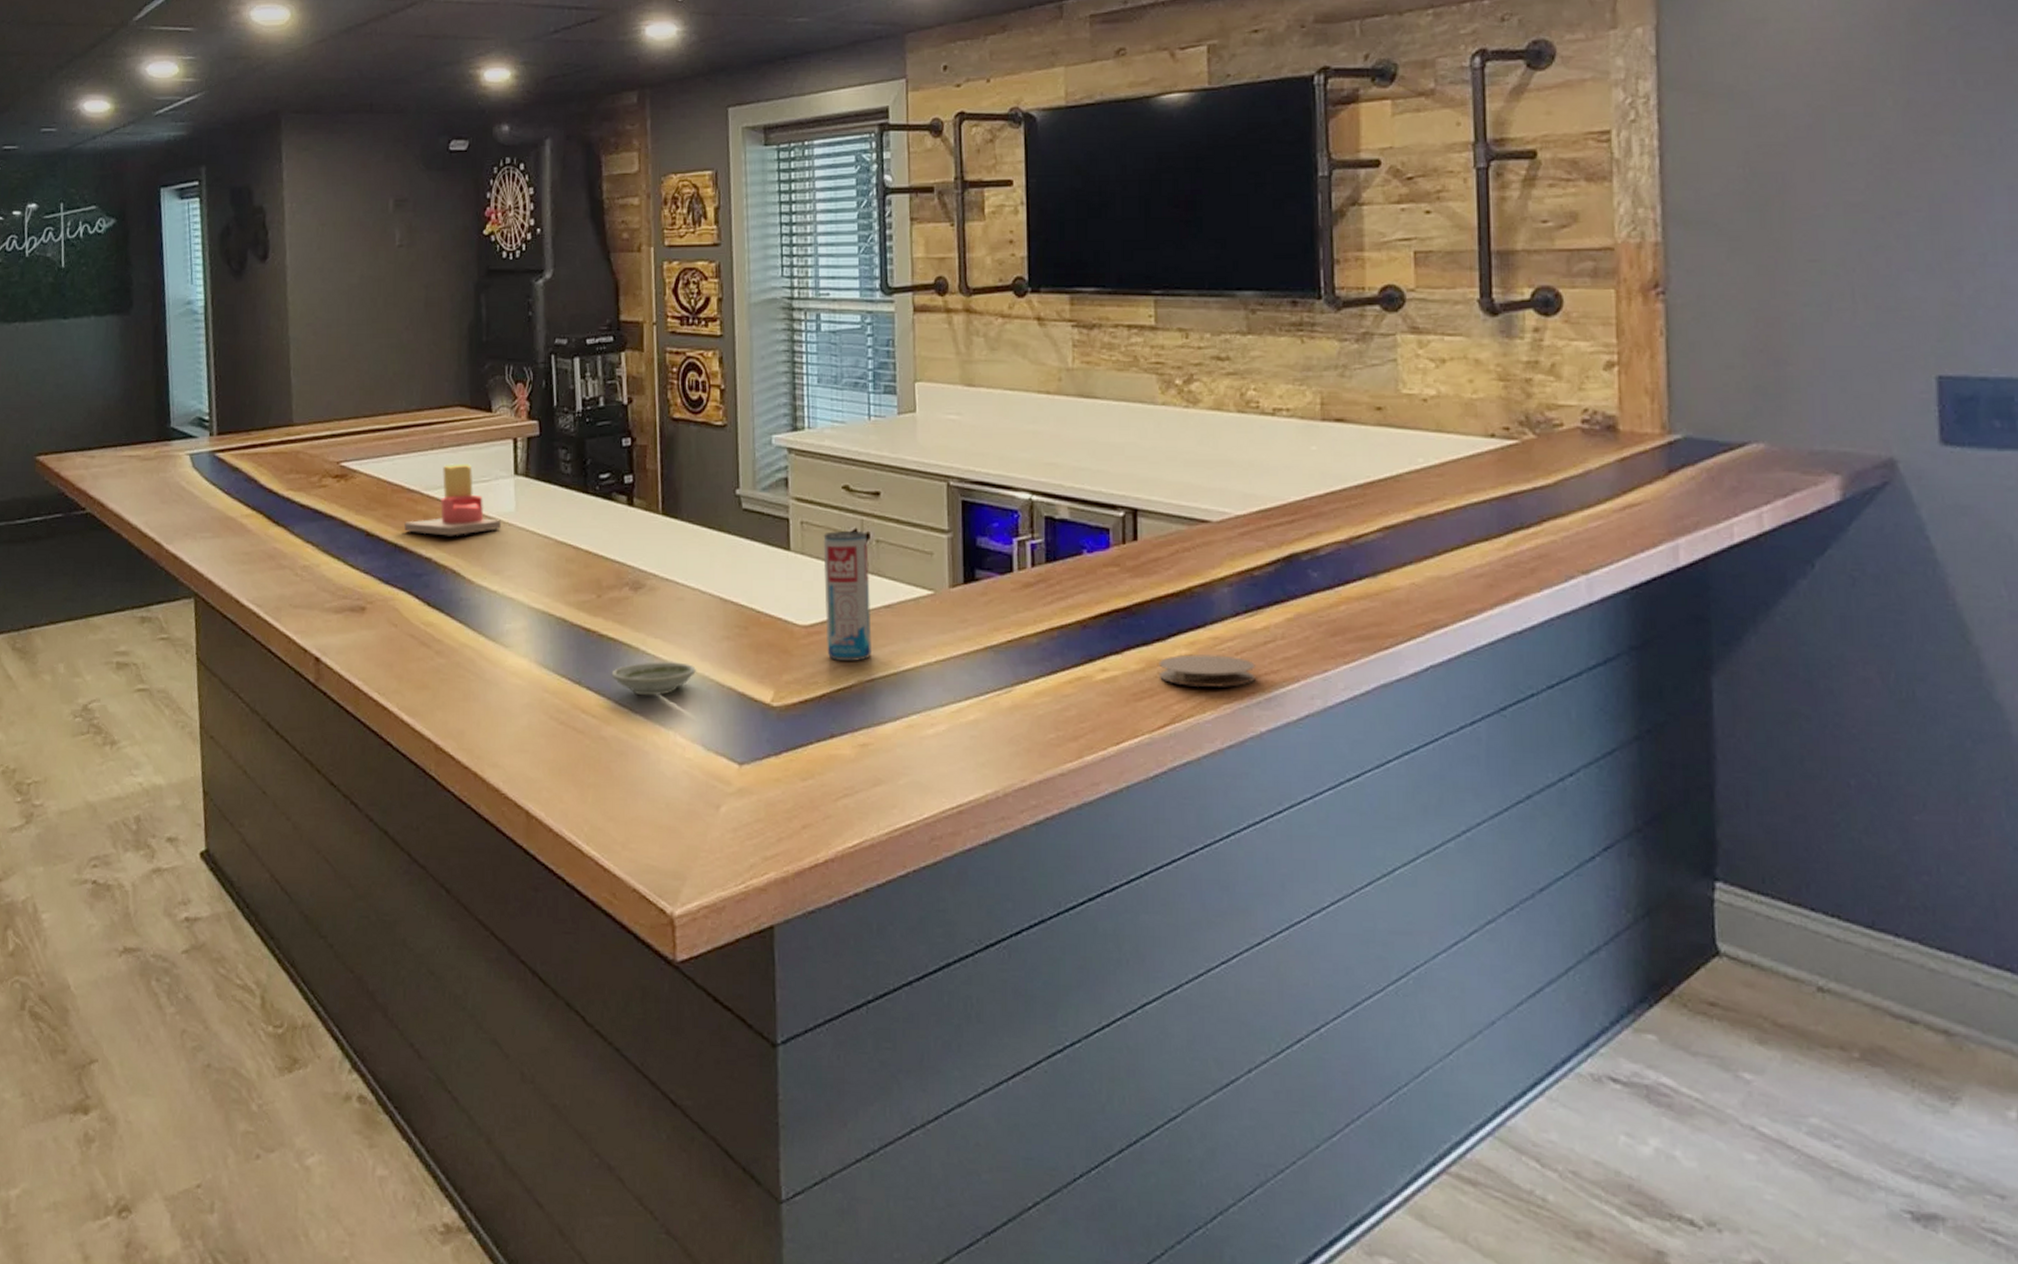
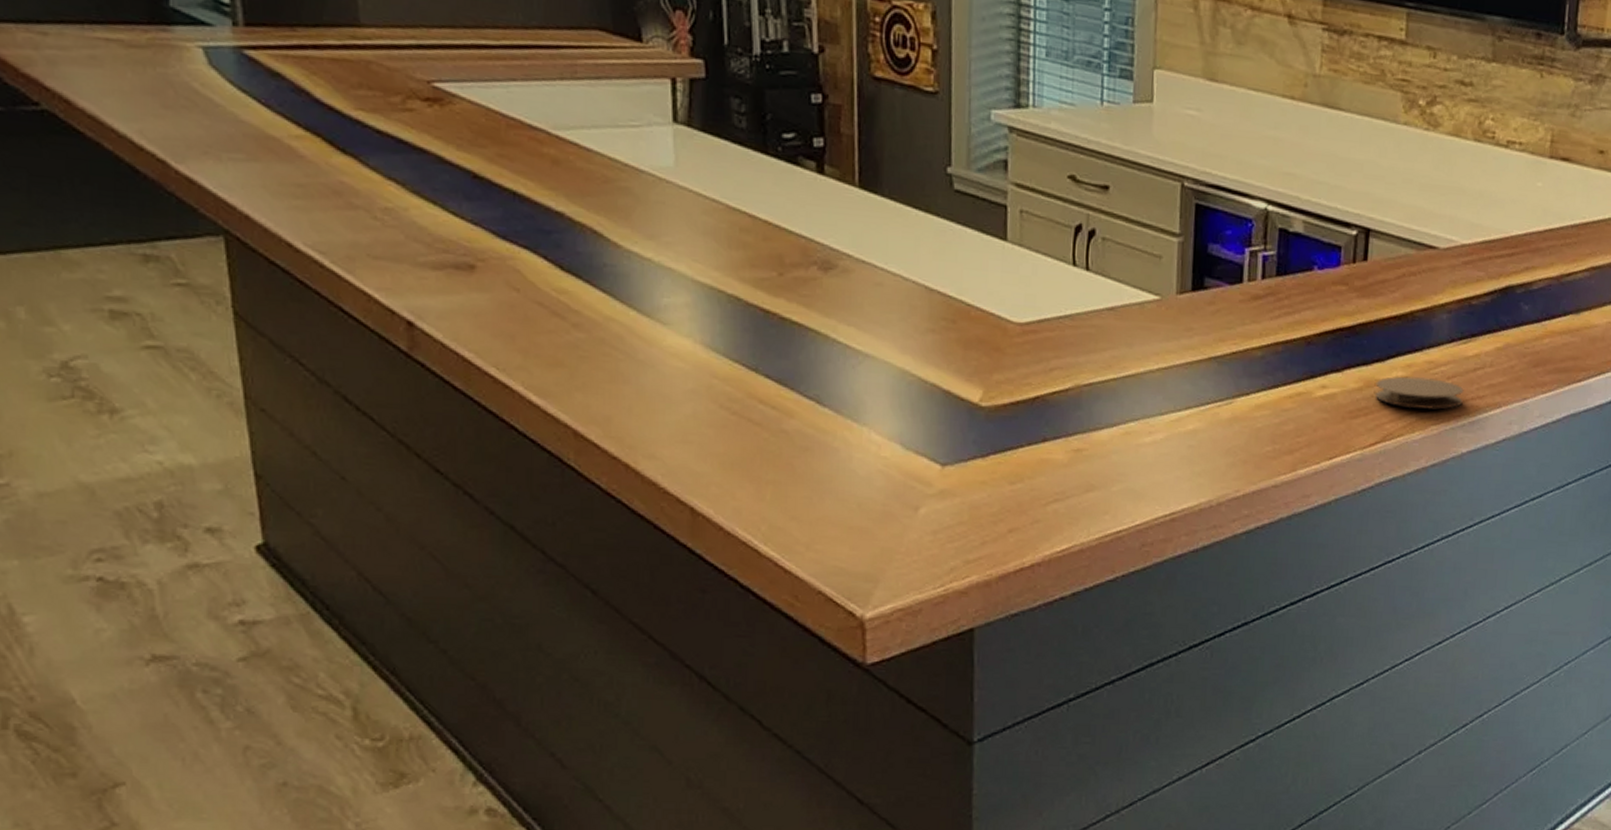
candle: present [404,464,501,536] -> none [526,99,656,189]
saucer: present [611,661,696,696] -> none [795,351,895,389]
beverage can: present [823,530,873,661] -> none [1042,224,1093,364]

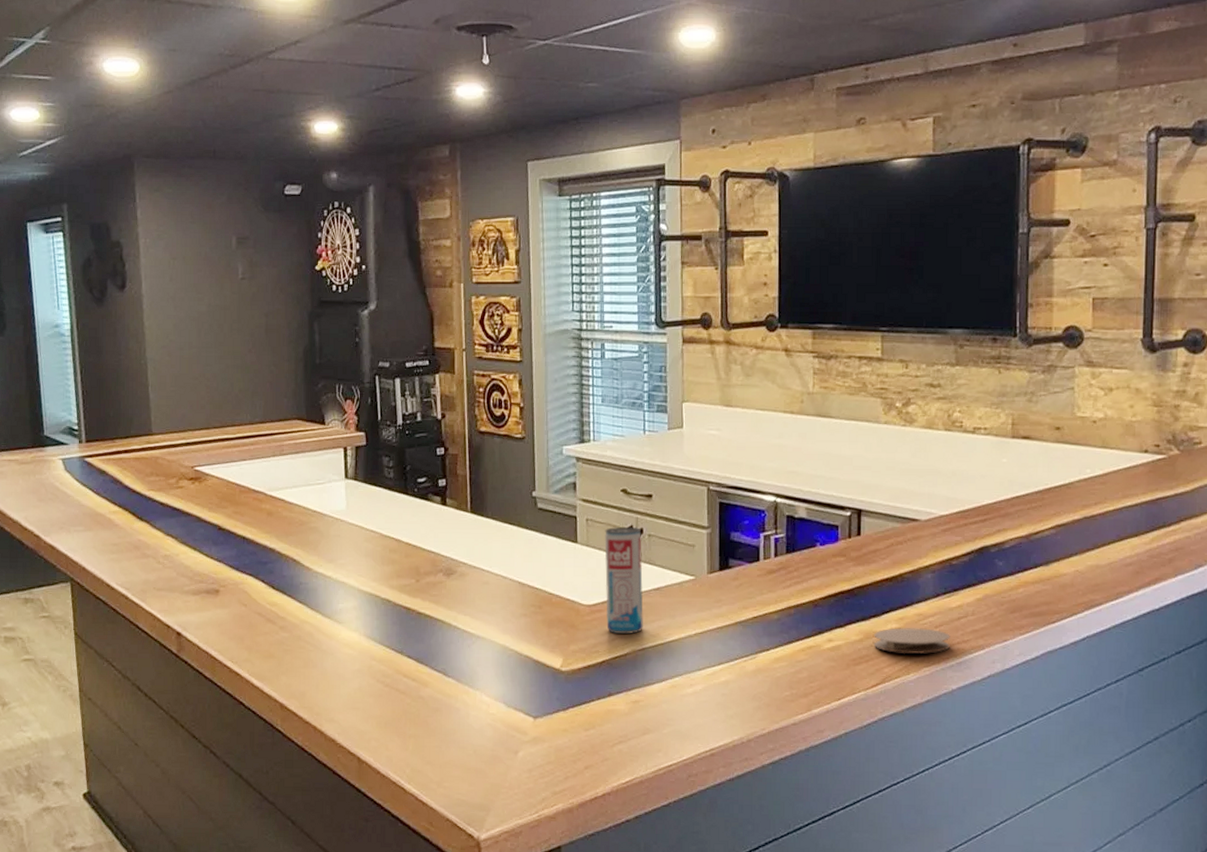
beverage can: none [1042,224,1093,364] -> present [604,526,644,634]

